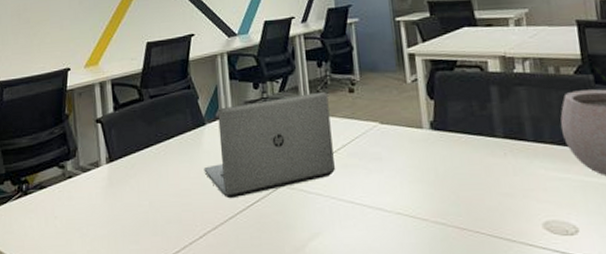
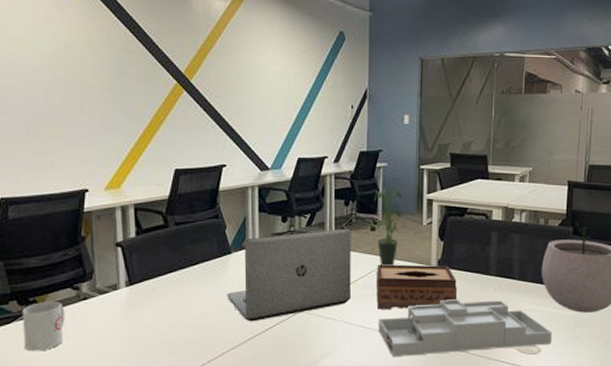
mug: none [15,180,53,233] -> present [22,301,65,352]
potted plant: none [348,40,389,131] -> present [374,184,407,266]
tissue box: none [360,128,461,182] -> present [376,264,458,310]
desk organizer: none [369,167,592,238] -> present [379,299,553,357]

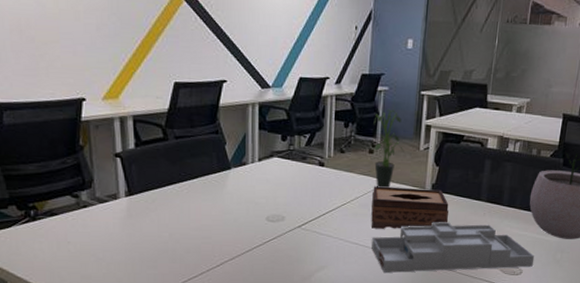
mug: present [22,301,65,352] -> none [21,207,66,255]
laptop: present [227,228,351,322] -> none [226,149,350,235]

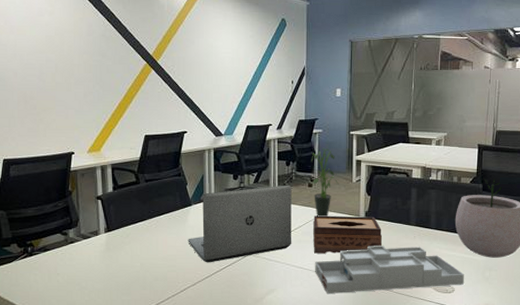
laptop: none [226,149,350,235] -> present [188,185,292,263]

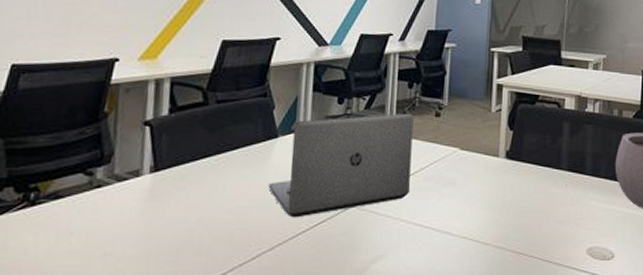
potted plant: present [311,147,339,216] -> none [440,66,474,156]
tissue box: present [313,215,383,254] -> none [437,154,527,206]
desk organizer: present [315,246,465,294] -> none [438,196,627,261]

